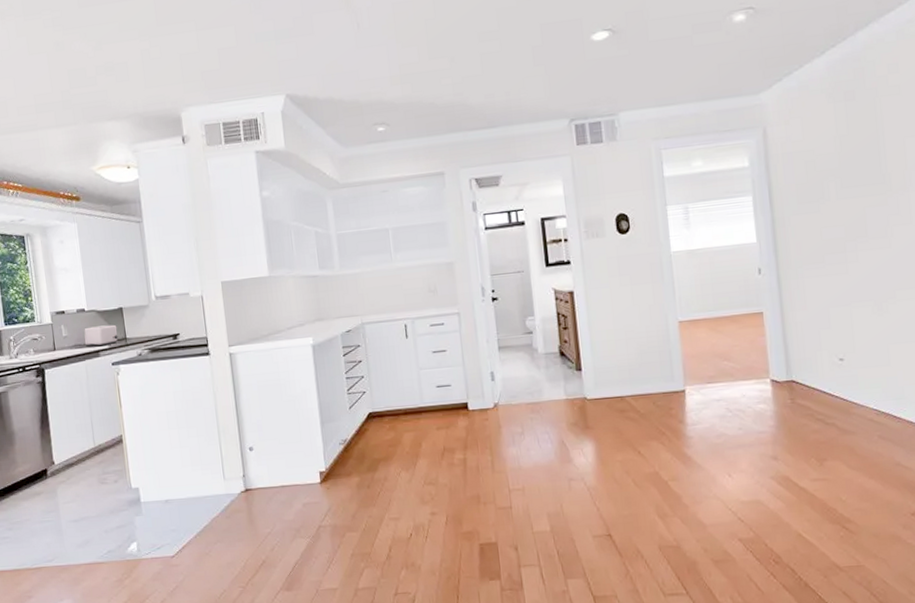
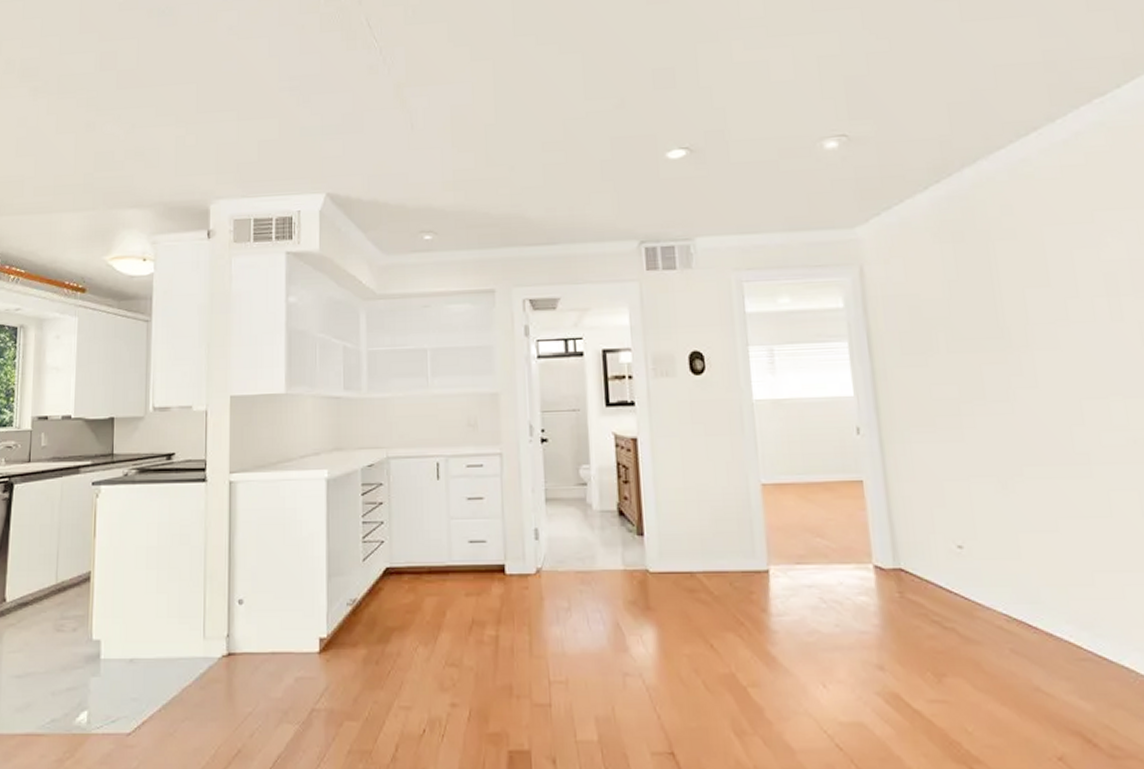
toaster: present [84,324,118,347] -> none [65,437,105,461]

